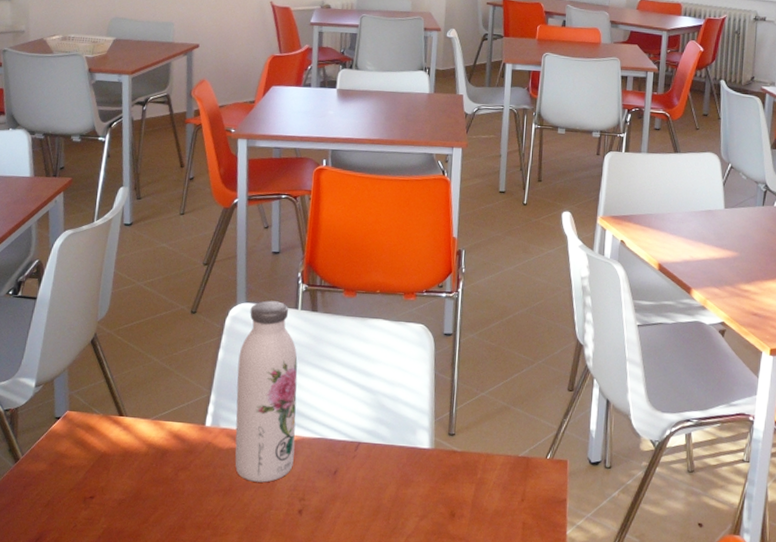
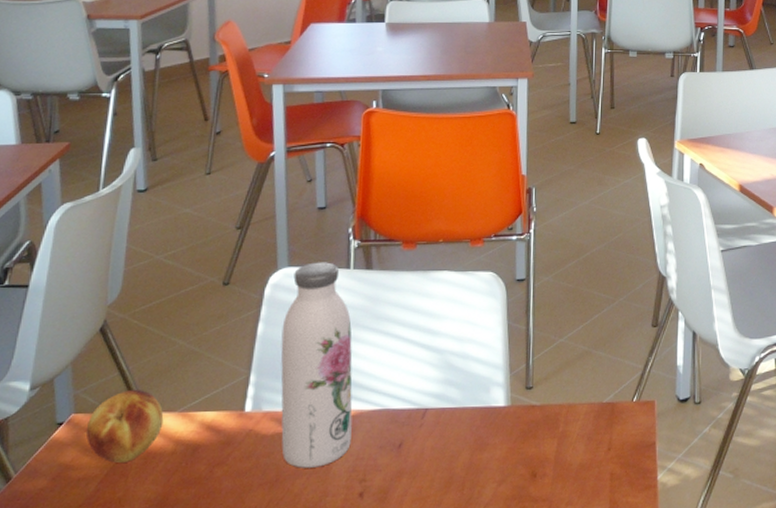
fruit: none [78,395,140,458] -> present [86,389,164,463]

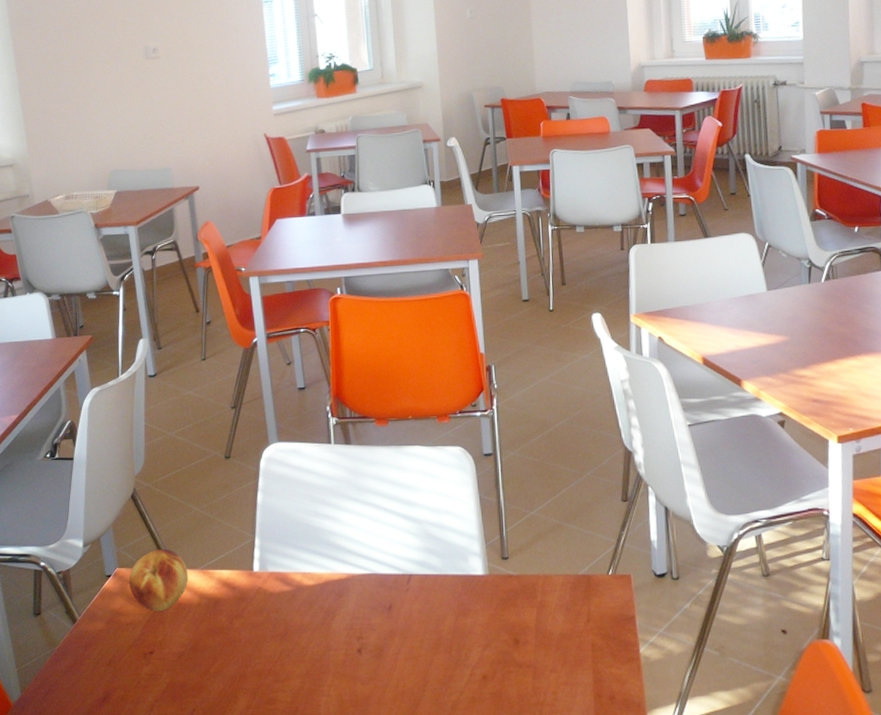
water bottle: present [281,262,353,468] -> none [278,438,346,624]

